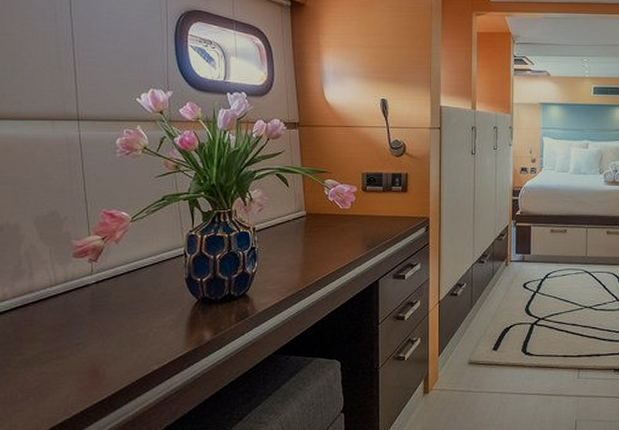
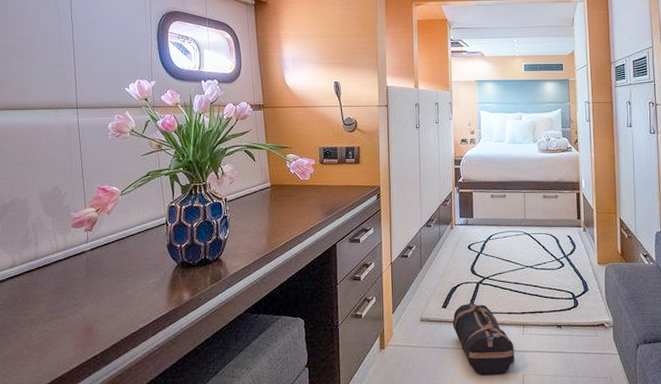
duffel bag: none [503,344,568,421] -> present [452,302,515,376]

